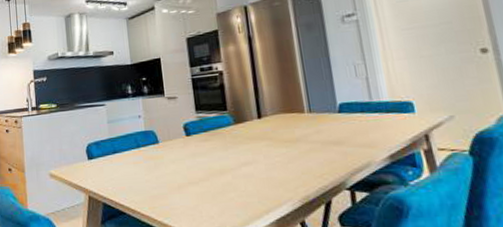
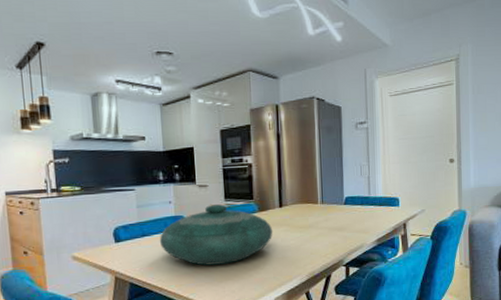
decorative bowl: none [130,117,253,186] -> present [159,204,273,266]

